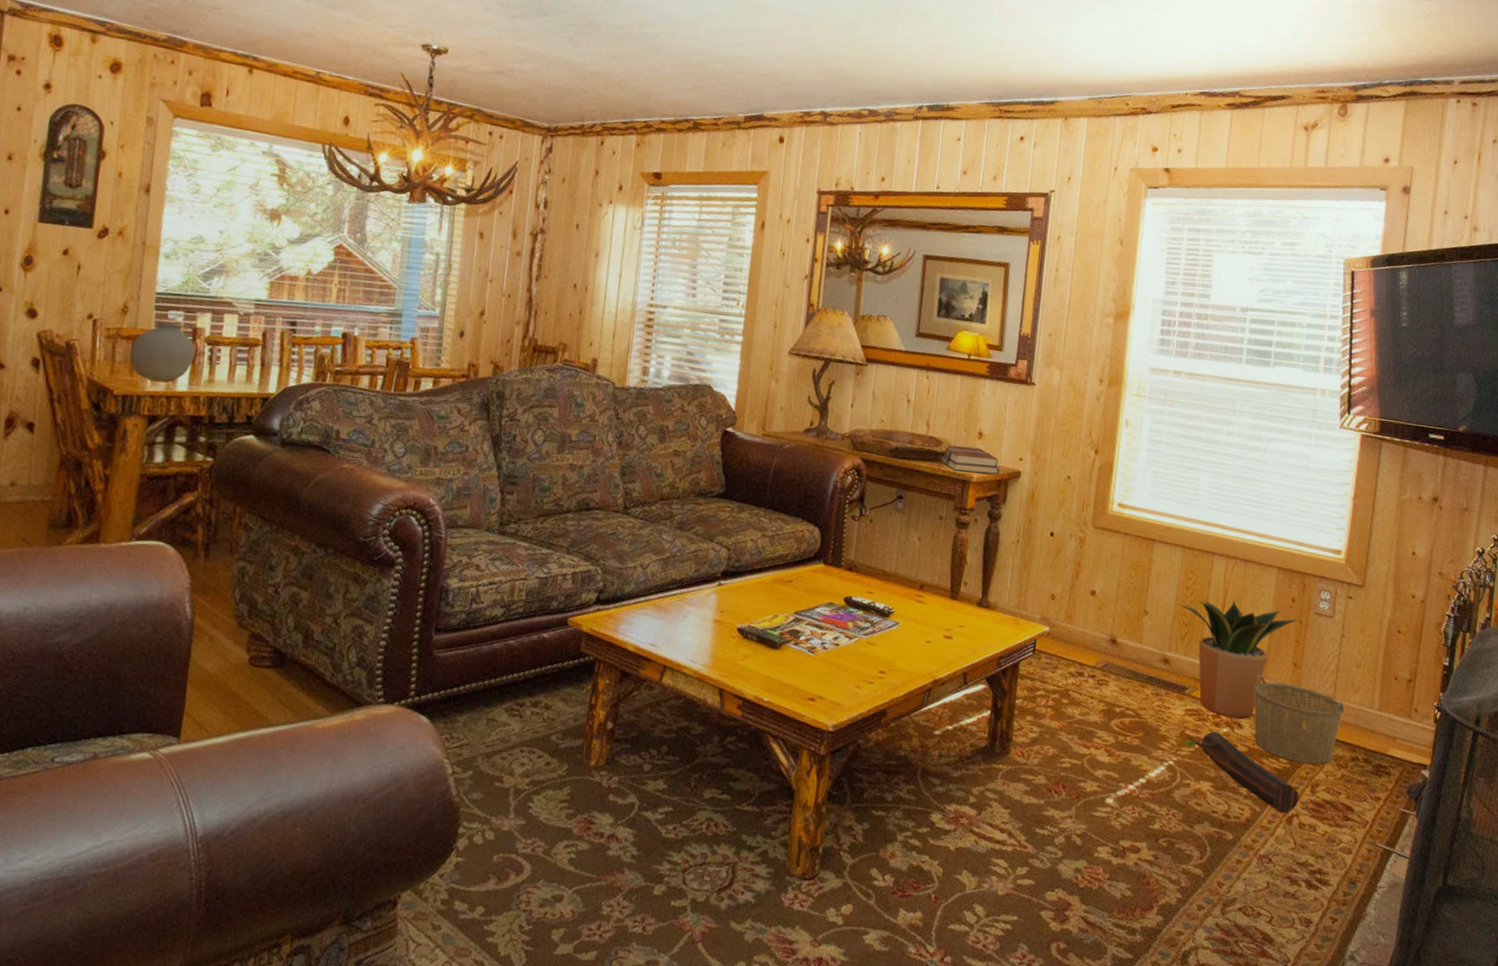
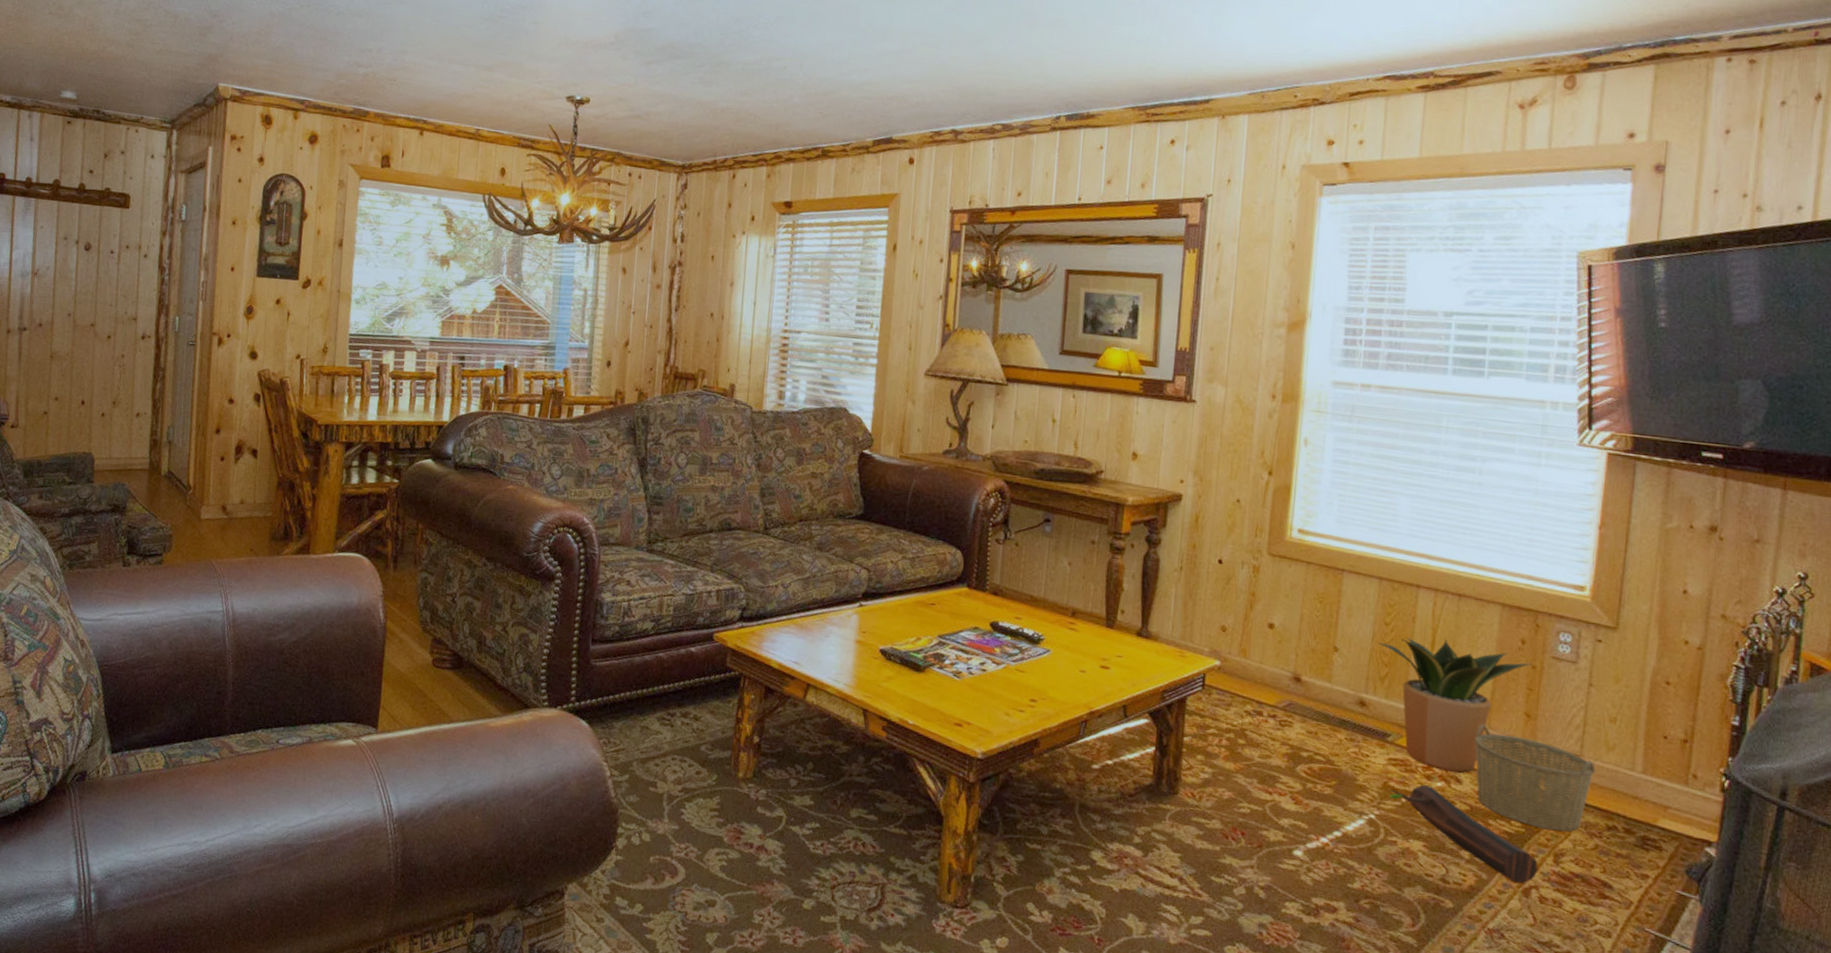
pottery: present [130,321,196,382] -> none [330,359,383,413]
books: present [937,444,1000,475] -> none [1087,465,1158,498]

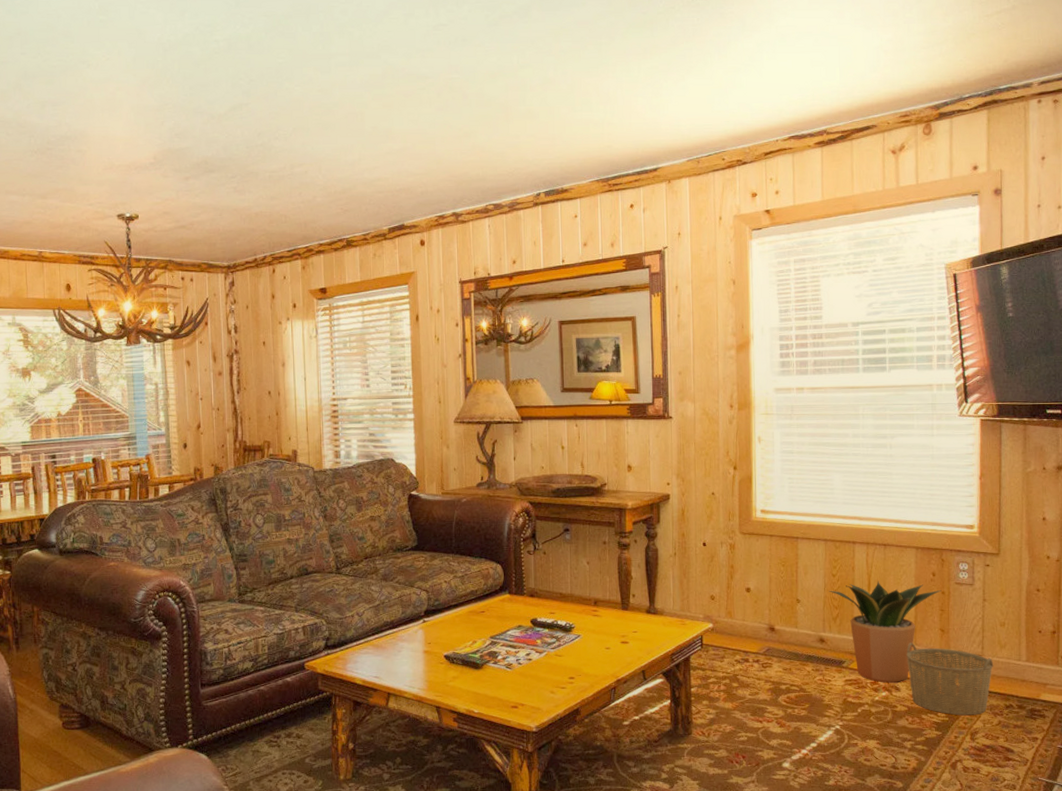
decorative log: present [1389,784,1538,883] -> none [849,696,960,759]

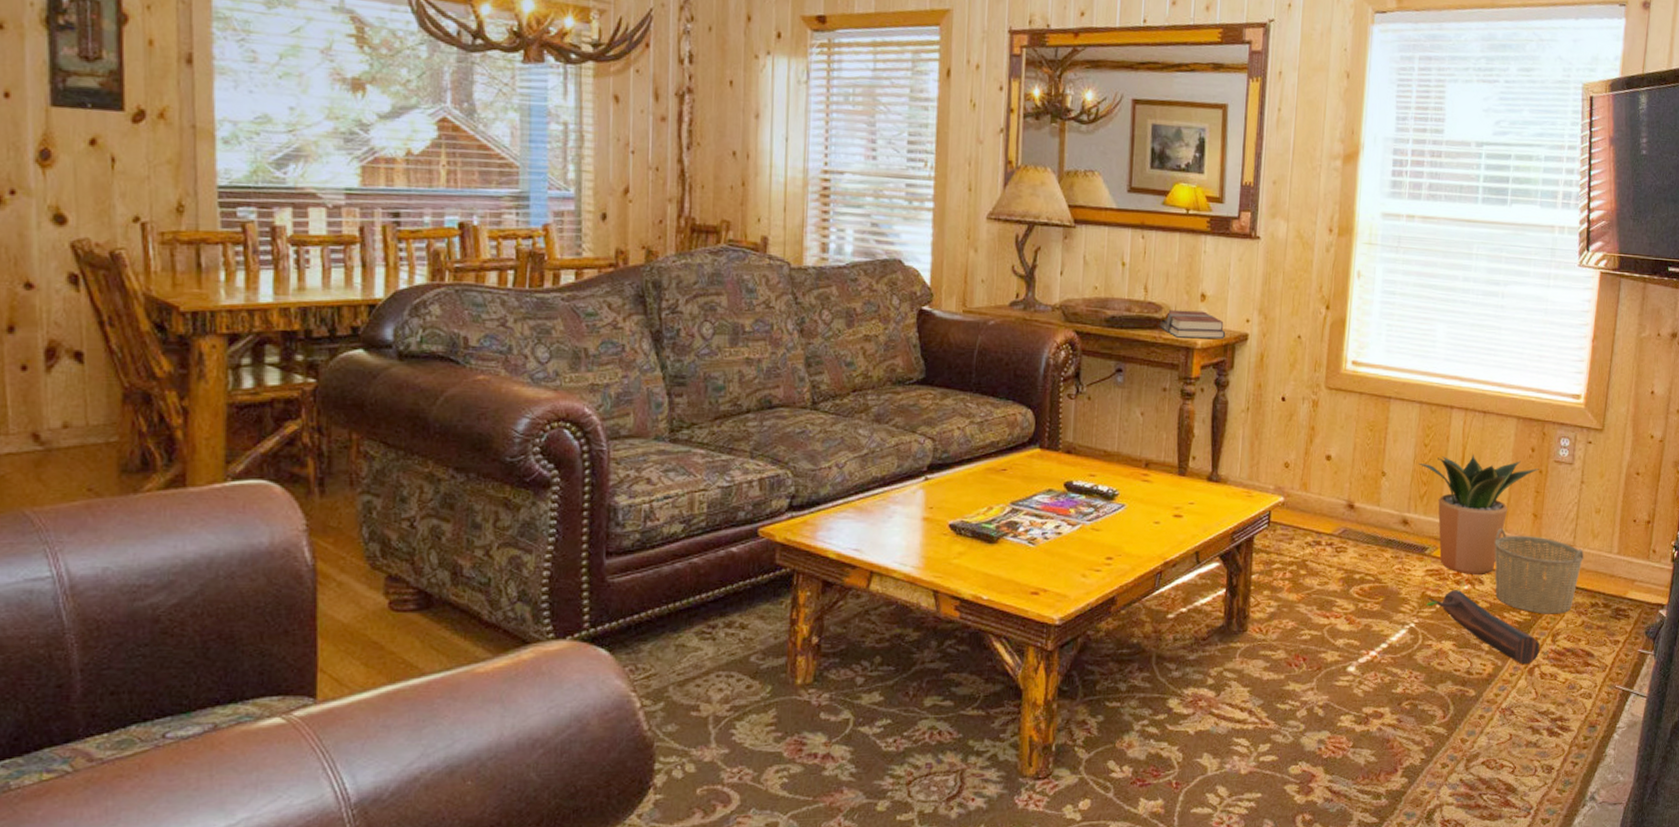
books: none [594,479,651,501] -> present [1158,309,1226,339]
decorative log: none [849,696,960,759] -> present [1426,590,1540,664]

